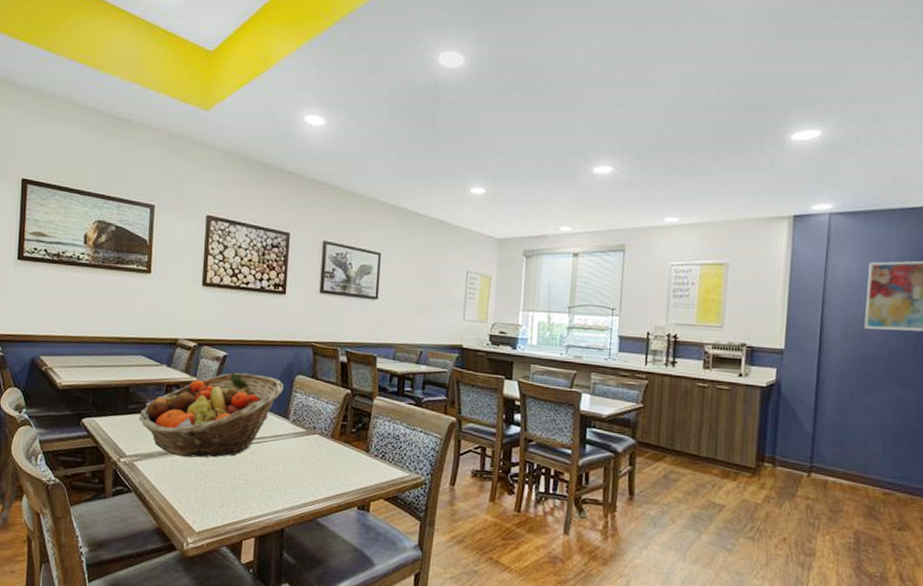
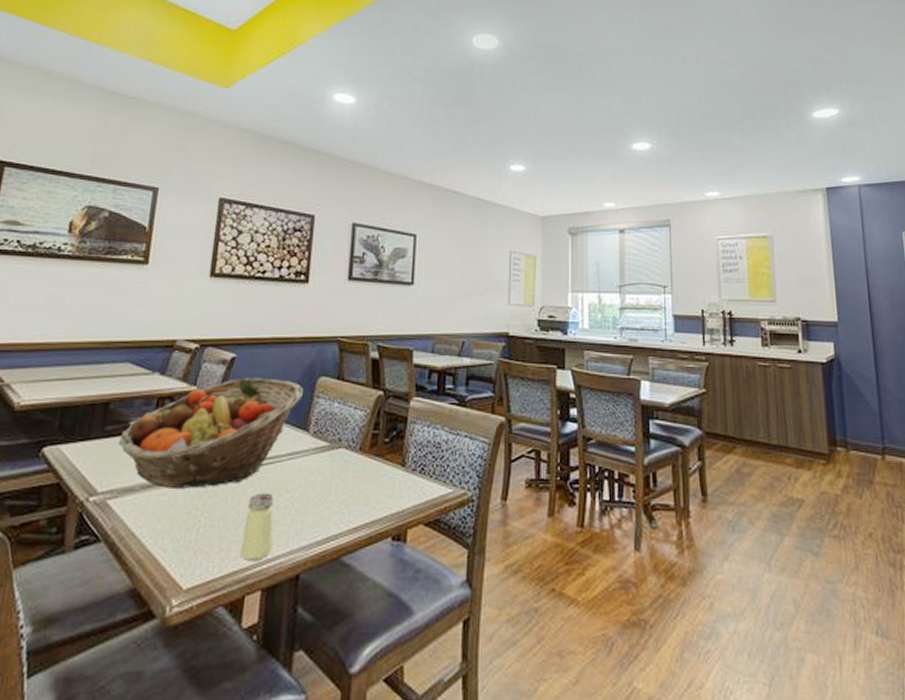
saltshaker: none [238,465,263,516] -> present [240,493,274,560]

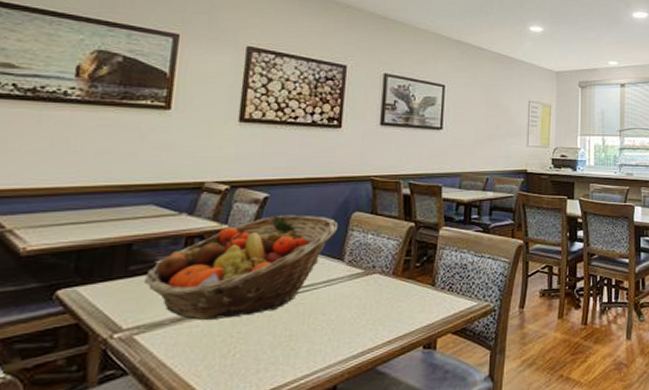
saltshaker: present [240,493,274,560] -> none [278,317,311,378]

